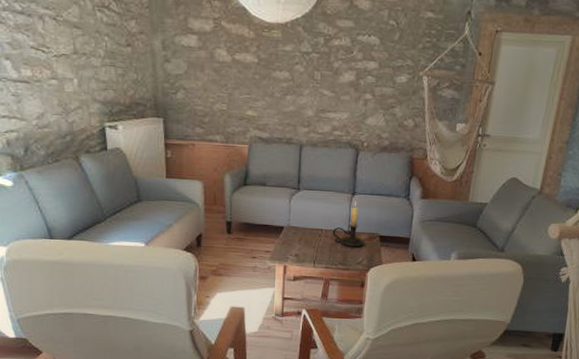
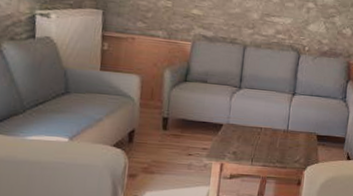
candle holder: present [332,200,365,248] -> none [271,100,303,146]

